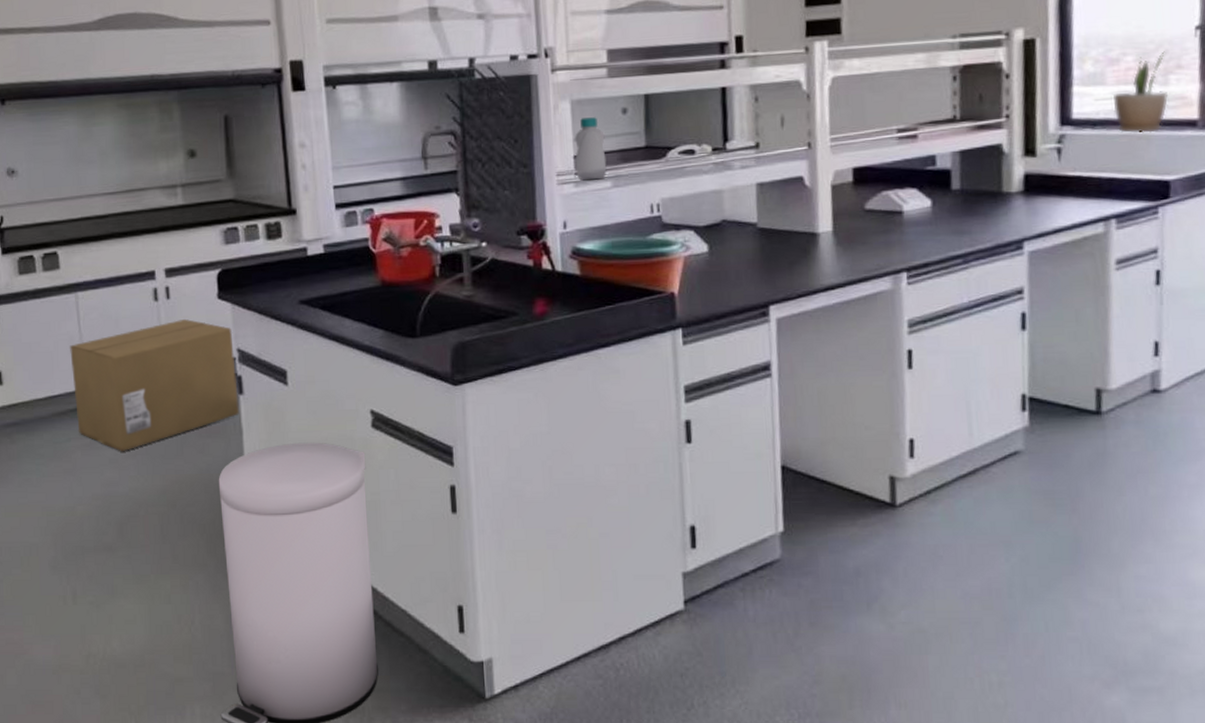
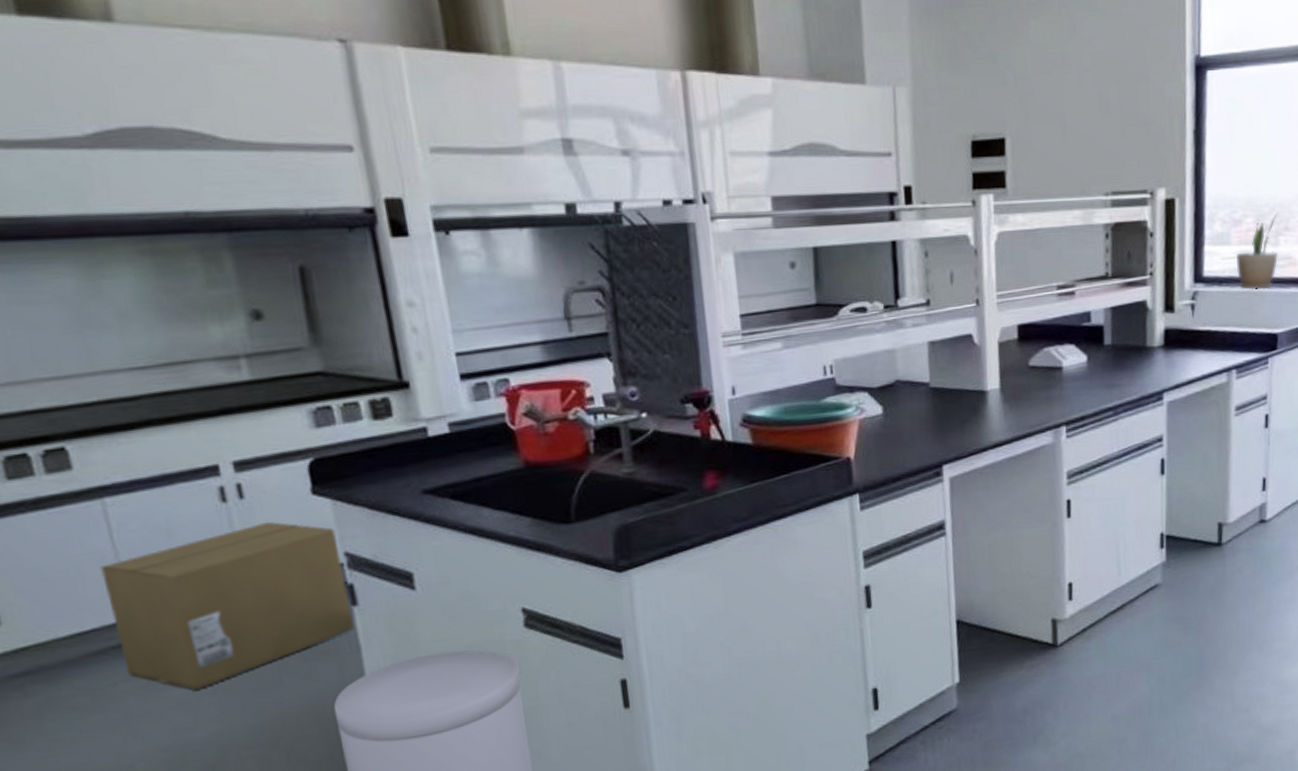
bottle: present [575,117,607,180] -> none [740,272,777,341]

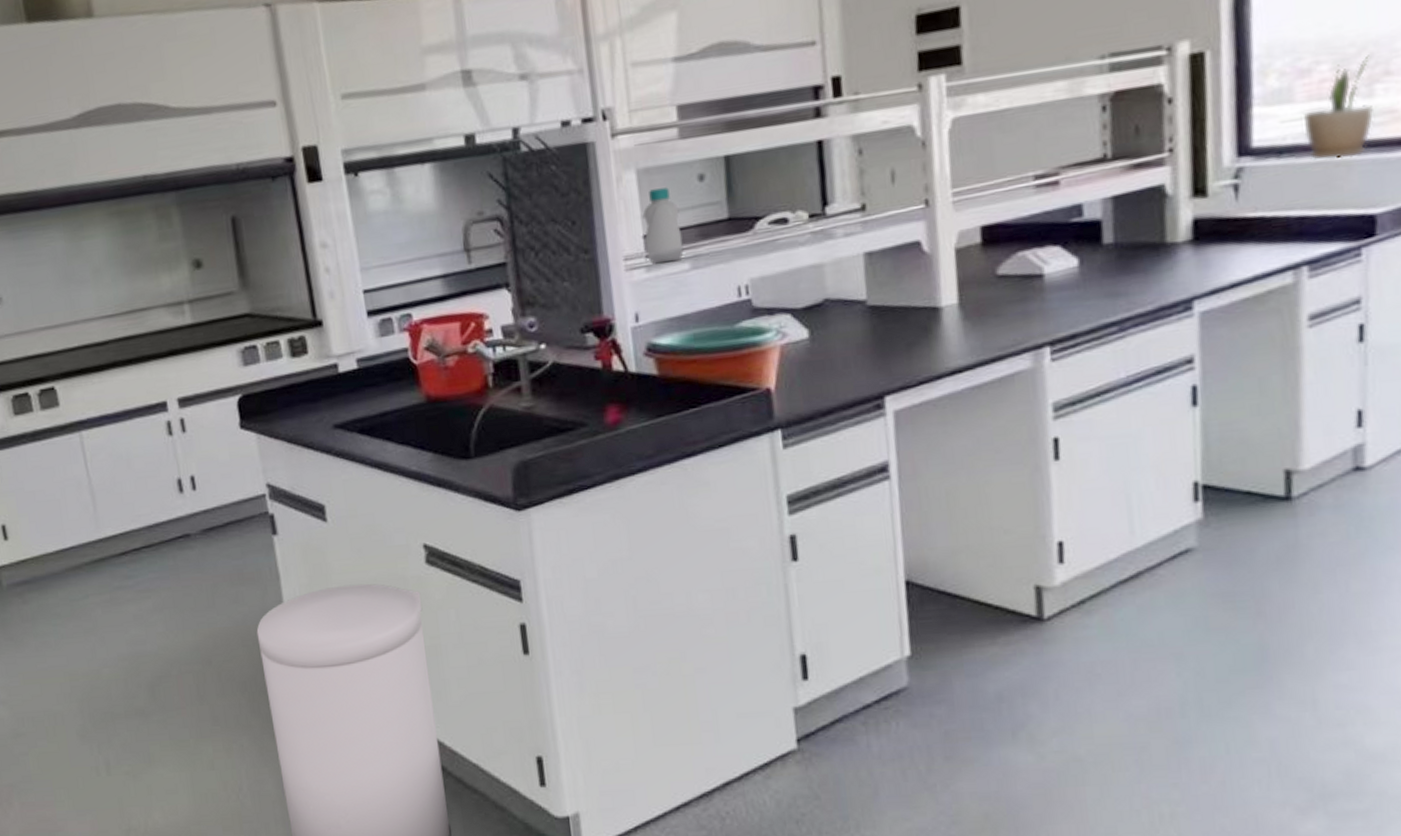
box: present [101,522,354,690] -> none [78,454,274,606]
bottle: none [740,272,777,341] -> present [643,187,684,263]

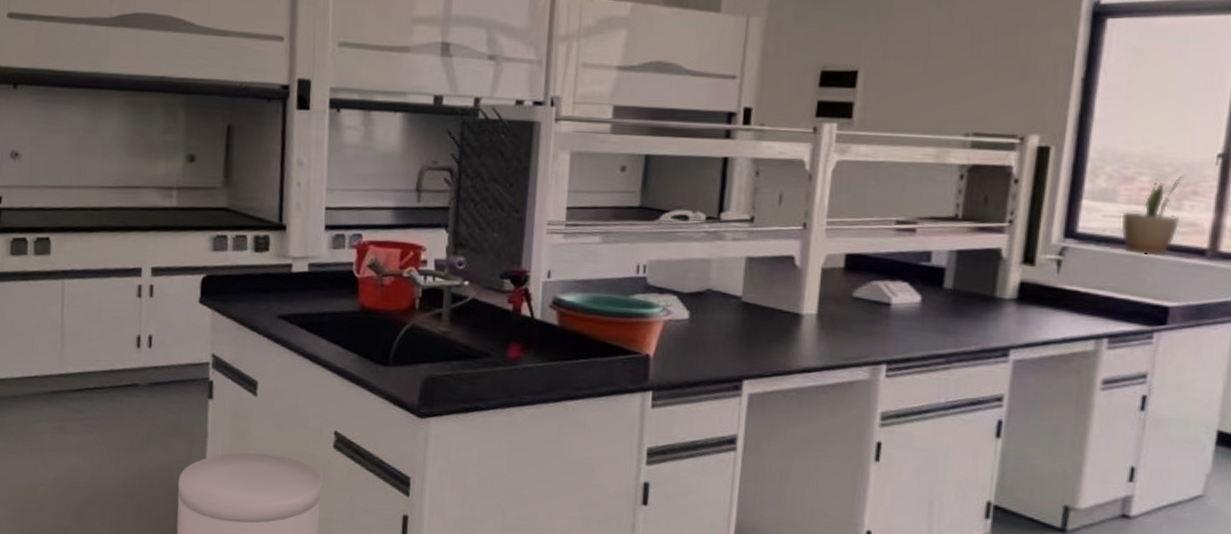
bottle: present [643,187,684,263] -> none [566,170,600,233]

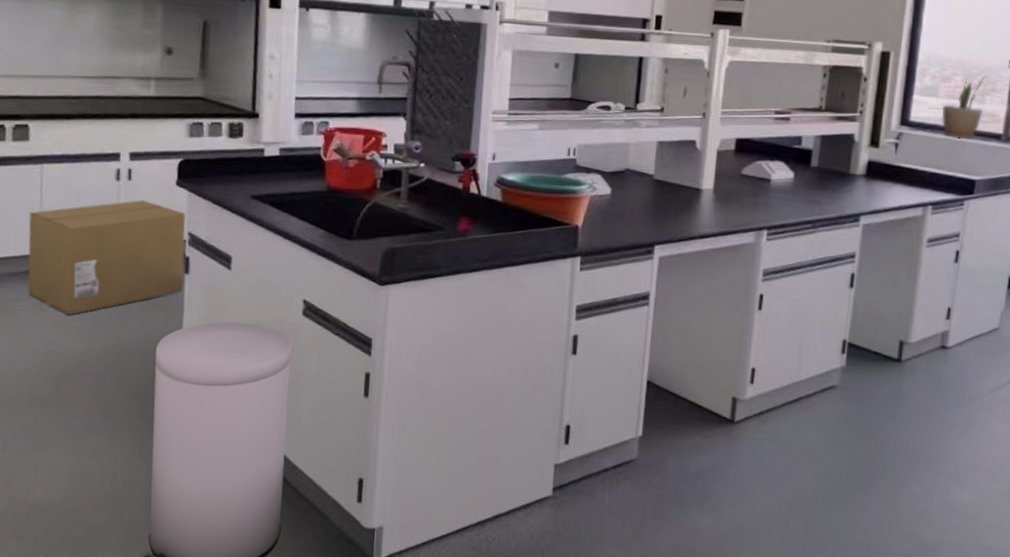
box: none [49,319,209,439] -> present [28,200,186,315]

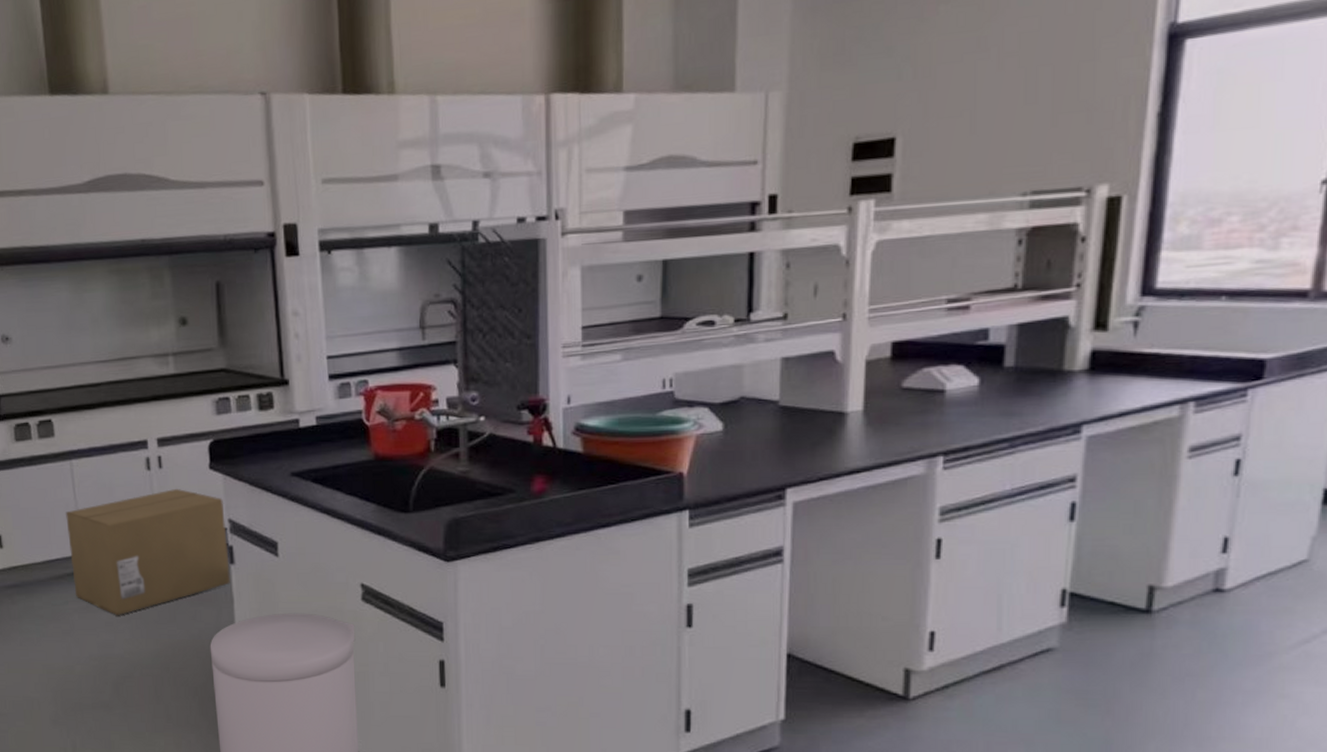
potted plant: present [941,76,985,140] -> none [1207,210,1279,305]

